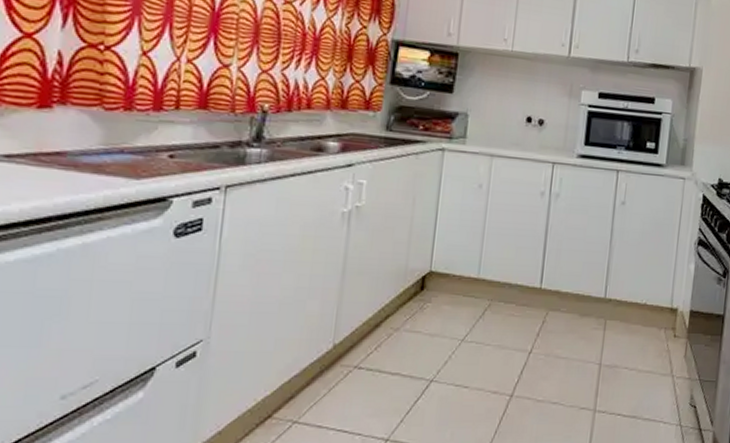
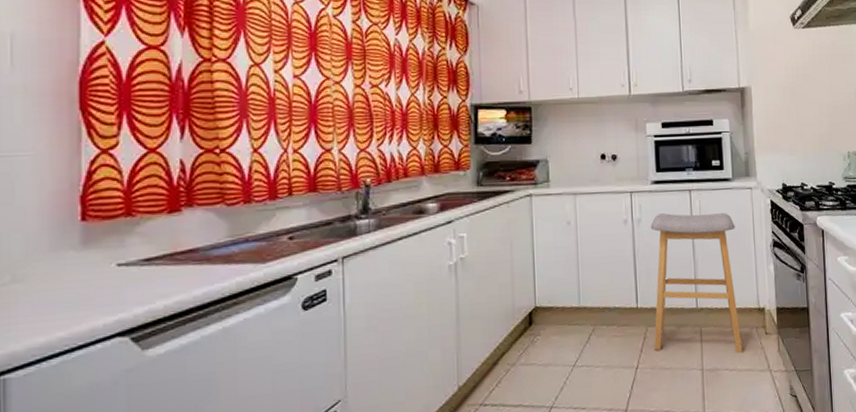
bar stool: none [552,191,661,354] -> present [650,213,743,354]

